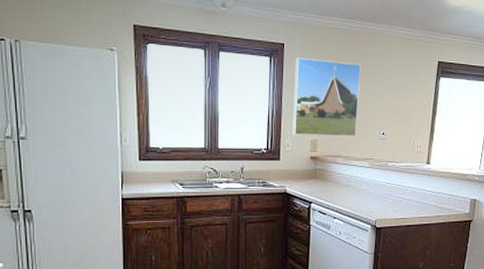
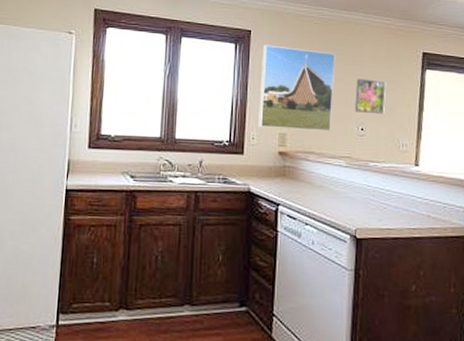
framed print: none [378,87,405,120] -> present [355,78,386,115]

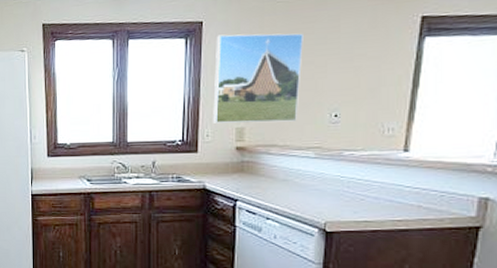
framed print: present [355,78,386,115] -> none [327,57,369,97]

